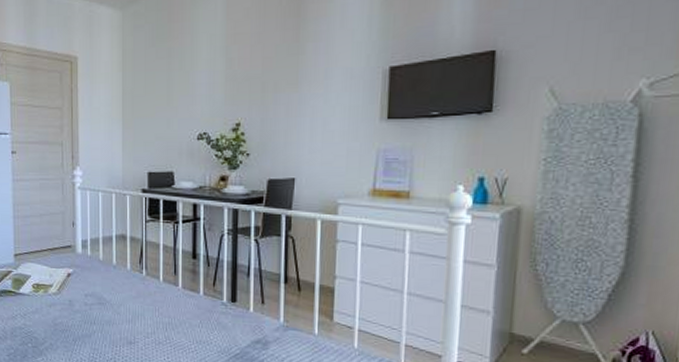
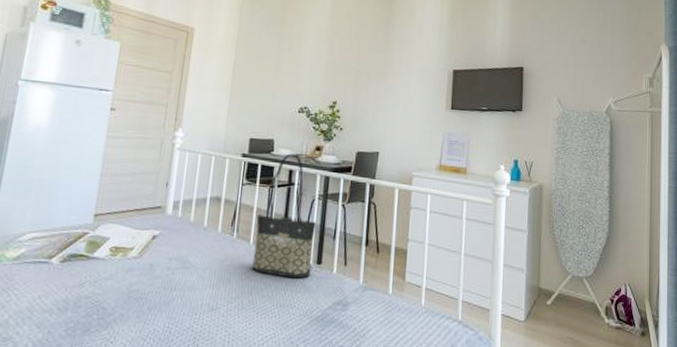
tote bag: none [164,186,228,316] -> present [252,153,317,279]

